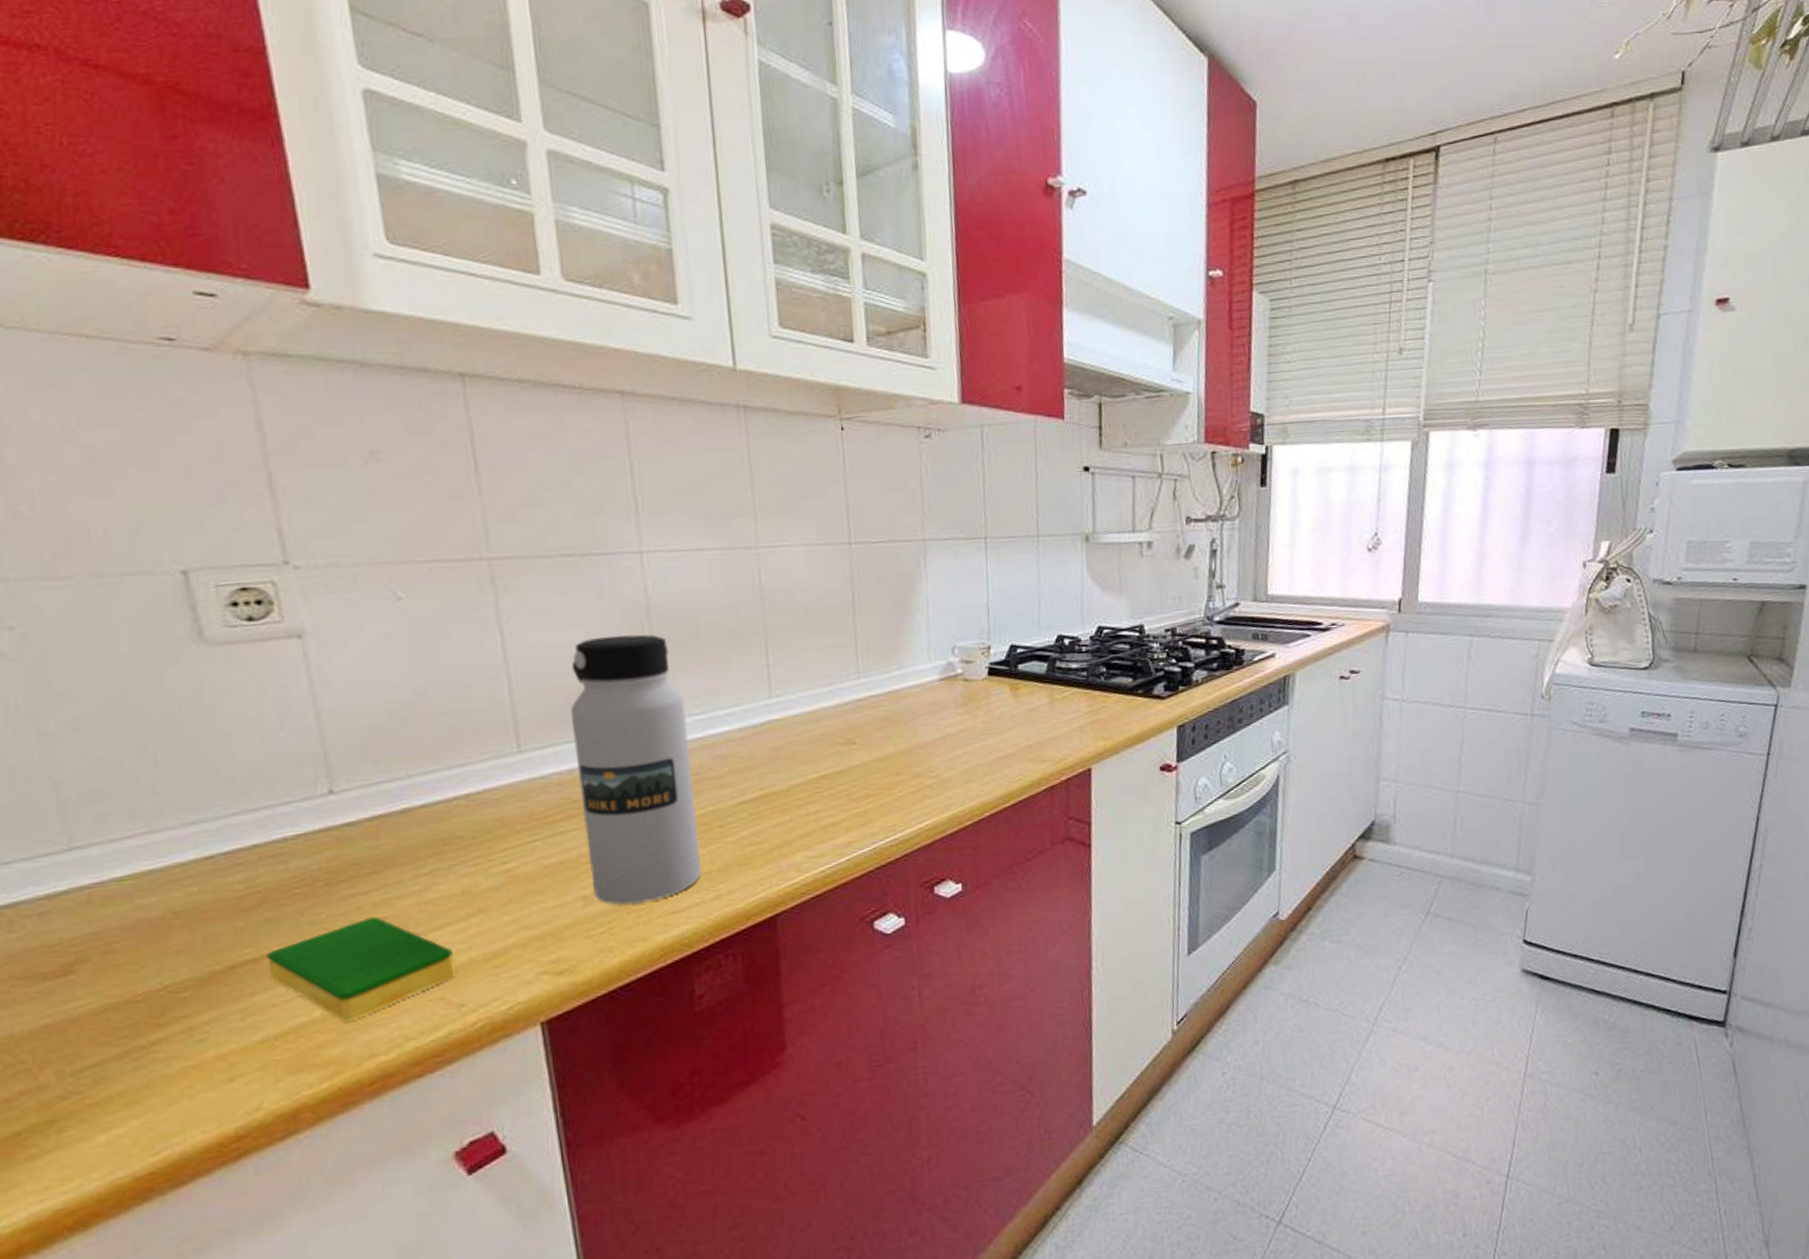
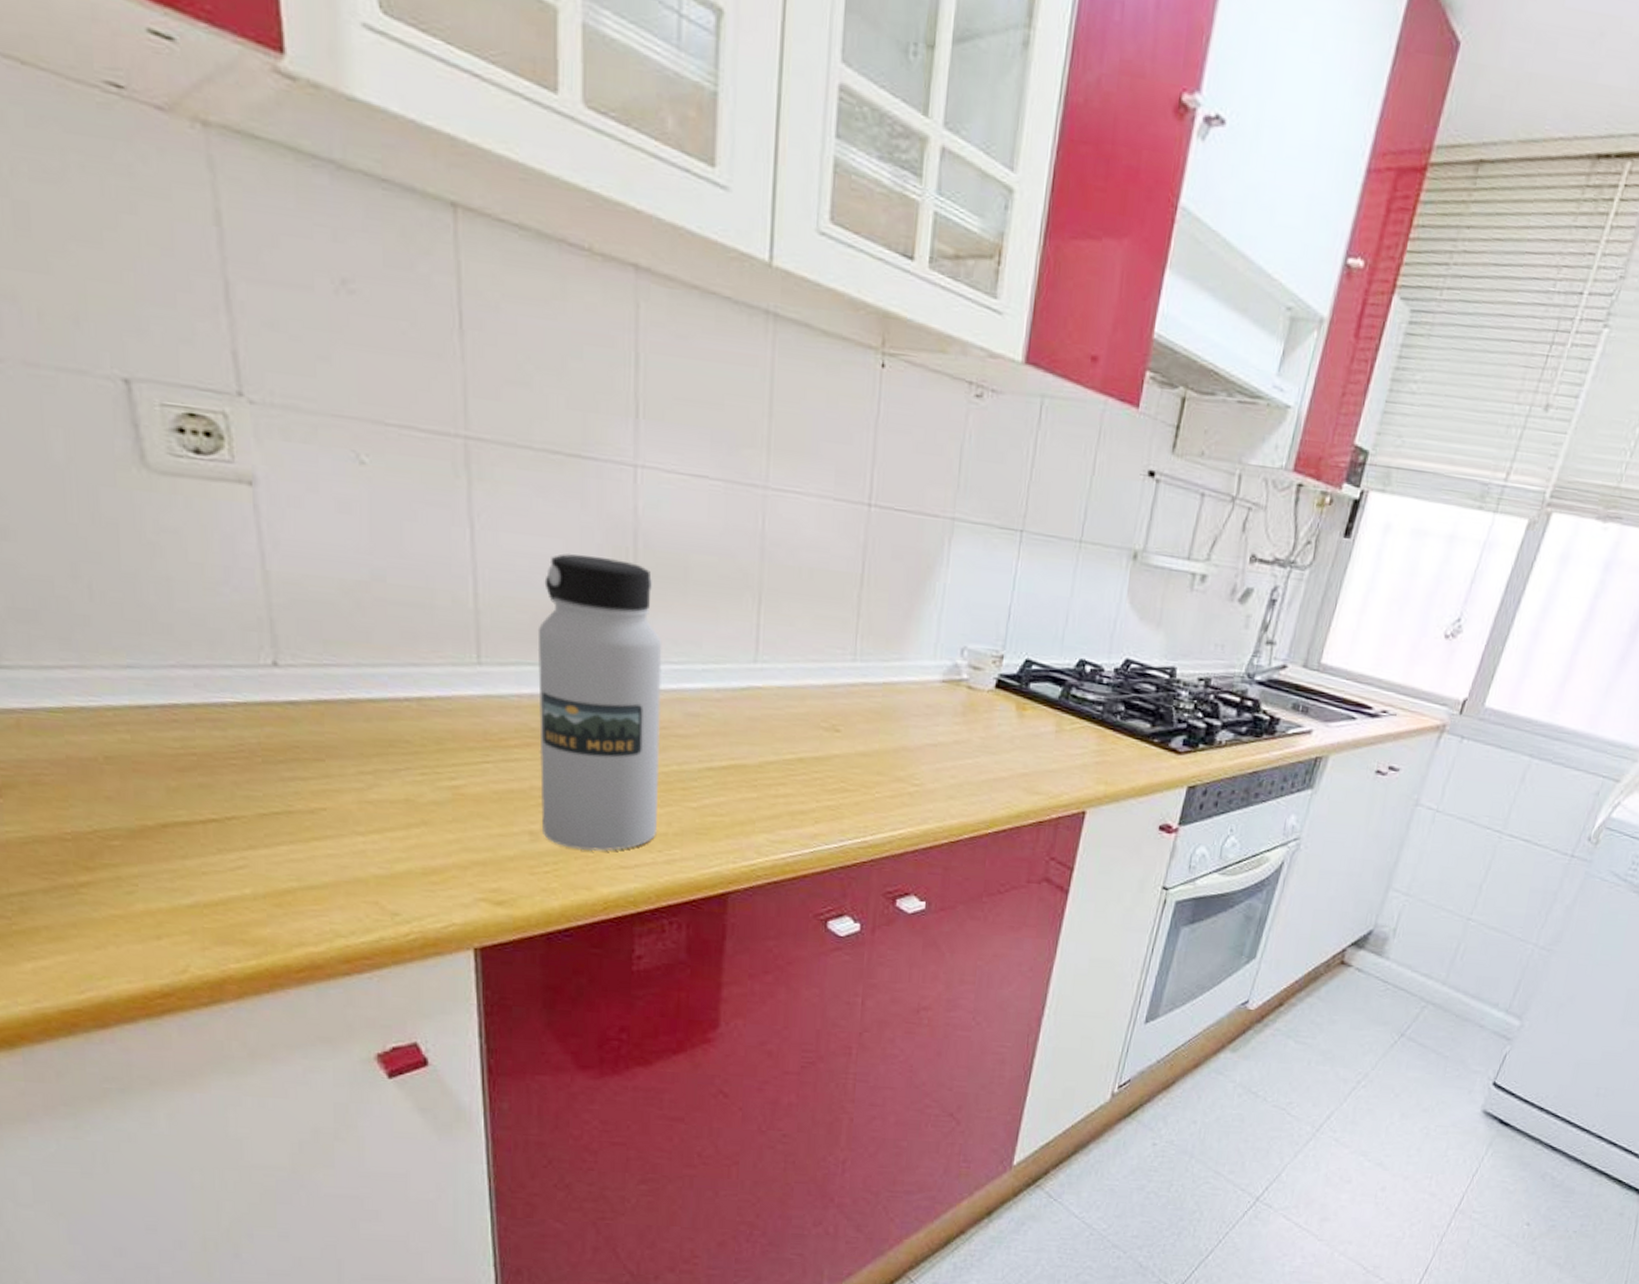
dish sponge: present [267,916,456,1022] -> none [199,804,392,906]

